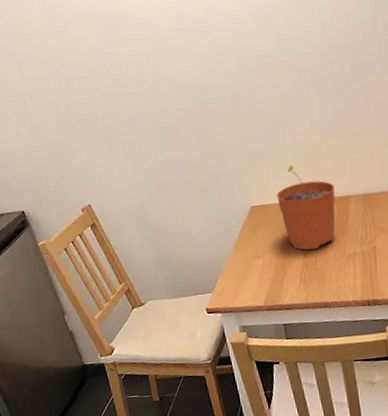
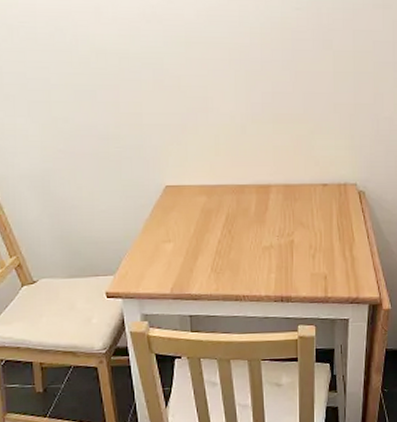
plant pot: present [276,165,336,250] -> none [194,147,256,237]

